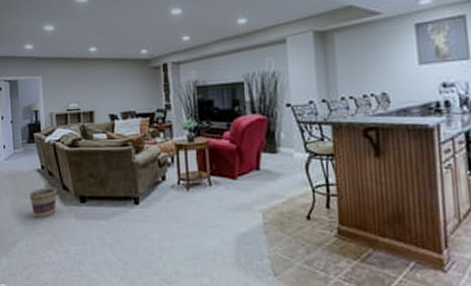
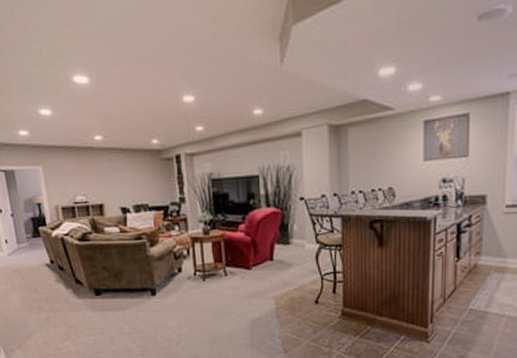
basket: present [28,187,58,218] -> none [39,281,70,311]

